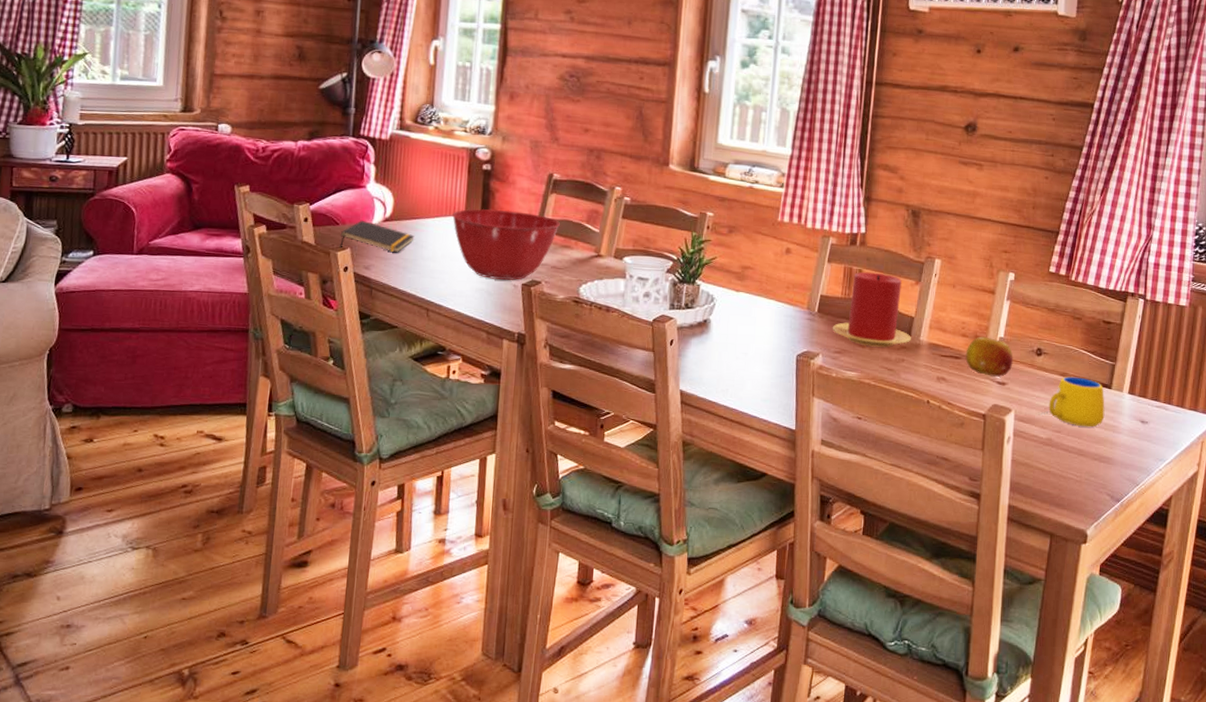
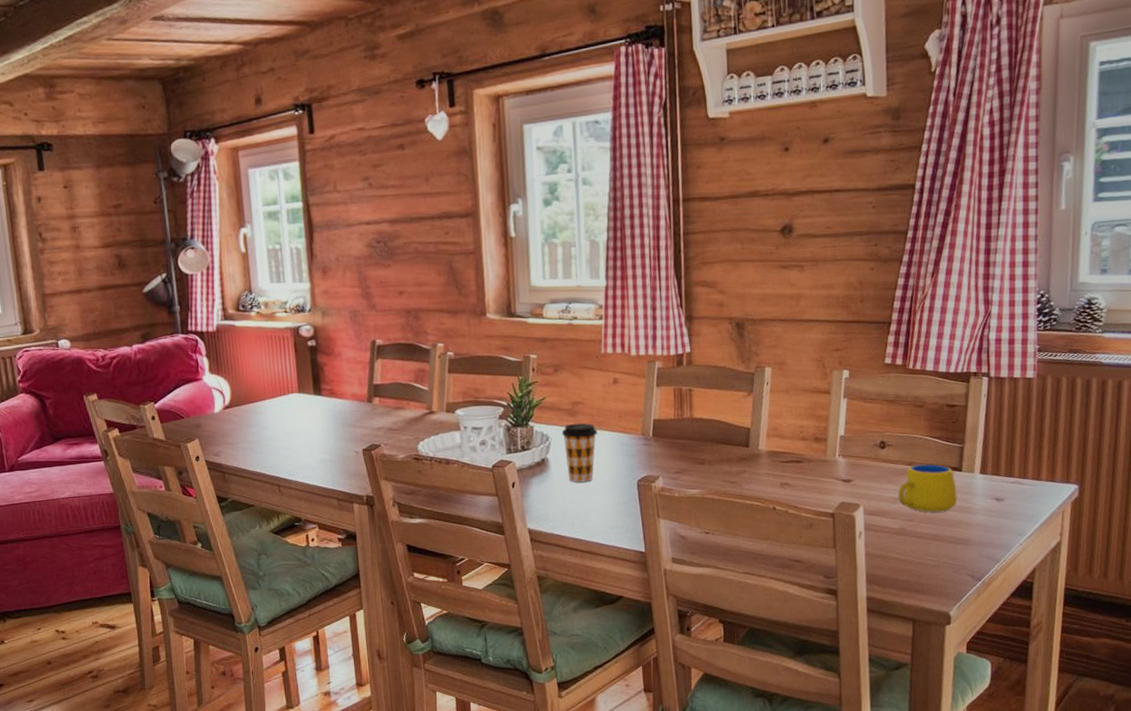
notepad: present [340,220,415,253] -> none [187,410,255,440]
mixing bowl: present [451,208,560,280] -> none [286,380,390,449]
coffee cup: none [727,287,764,350] -> present [561,423,598,483]
candle: present [832,271,911,347] -> none [669,389,750,463]
fruit: present [965,336,1013,377] -> none [807,437,857,476]

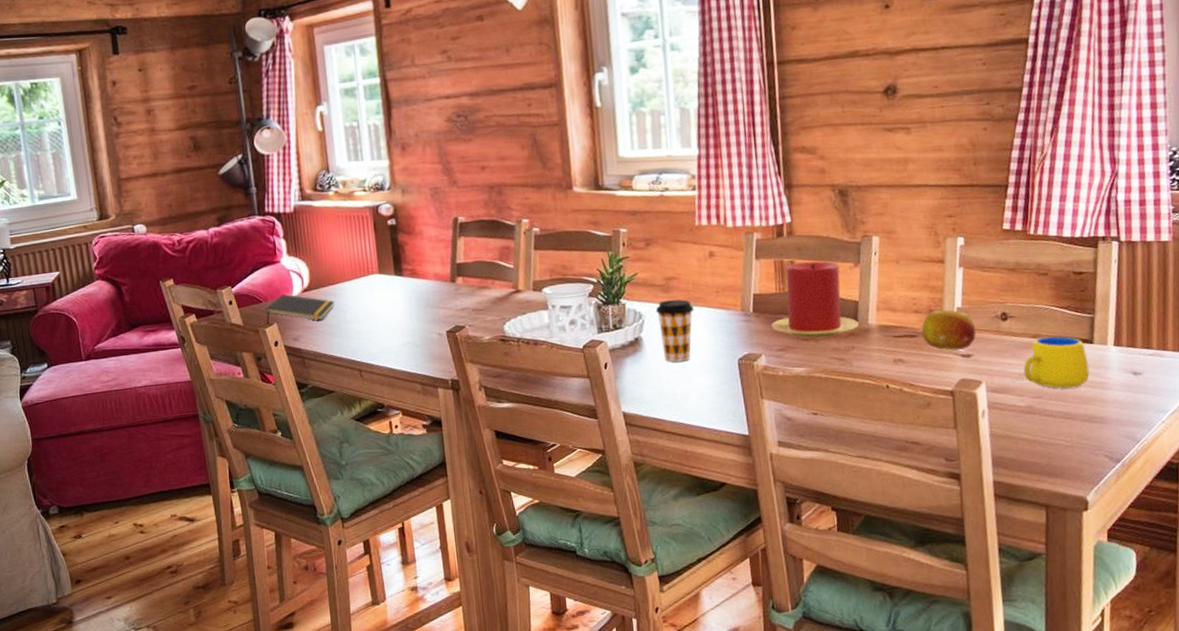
notepad: none [187,410,255,440] -> present [265,293,335,325]
candle: none [669,389,750,463] -> present [771,261,859,339]
fruit: none [807,437,857,476] -> present [921,309,977,350]

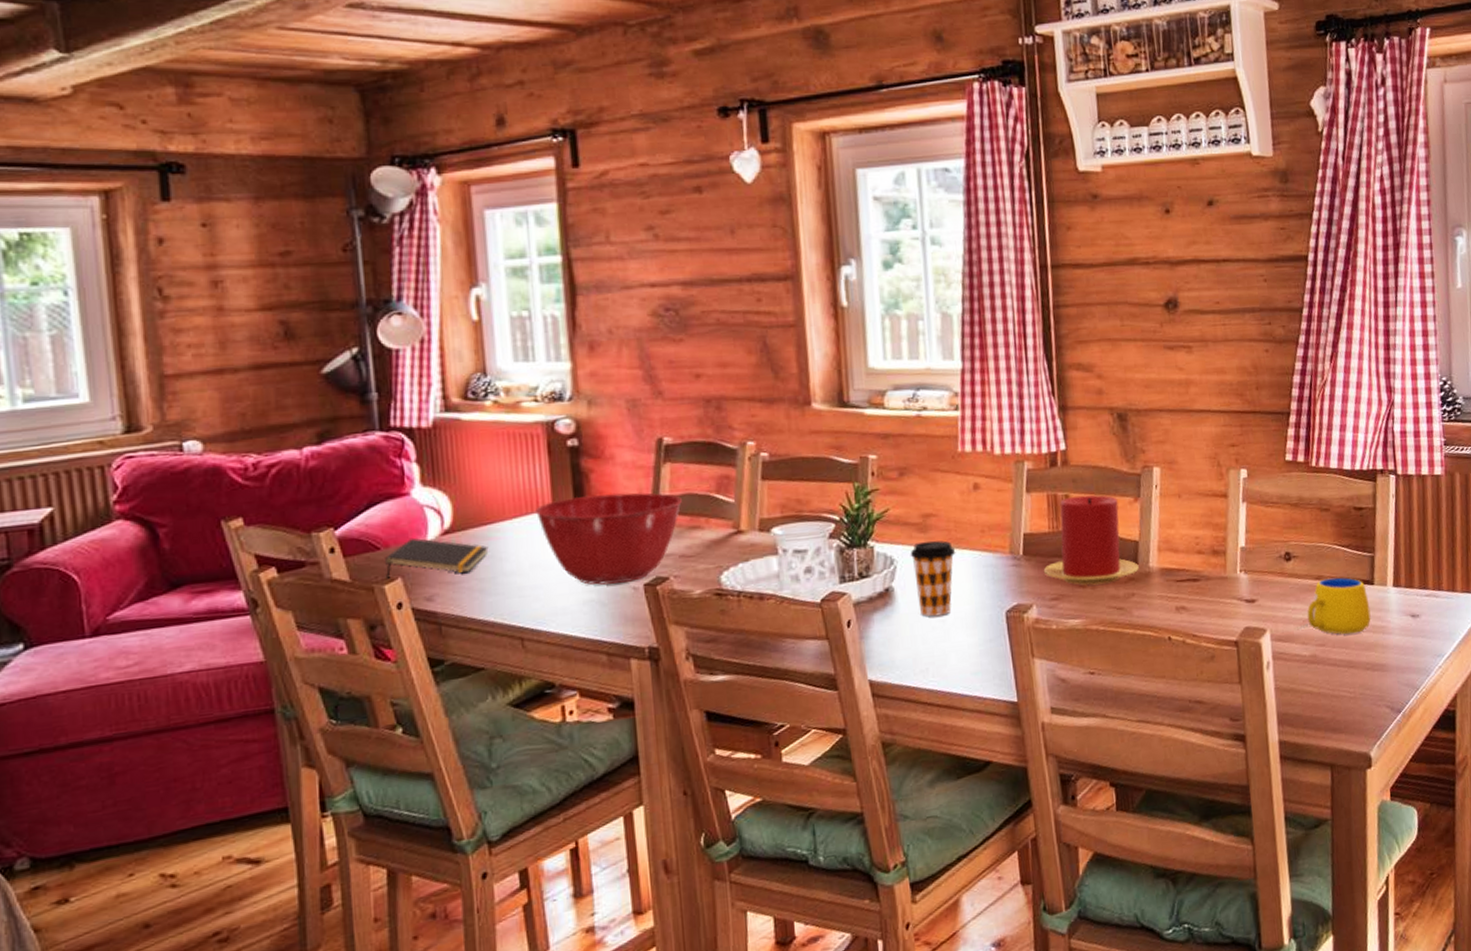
mixing bowl: none [366,260,473,331] -> present [534,492,682,585]
fruit: present [921,309,977,350] -> none [1204,549,1261,595]

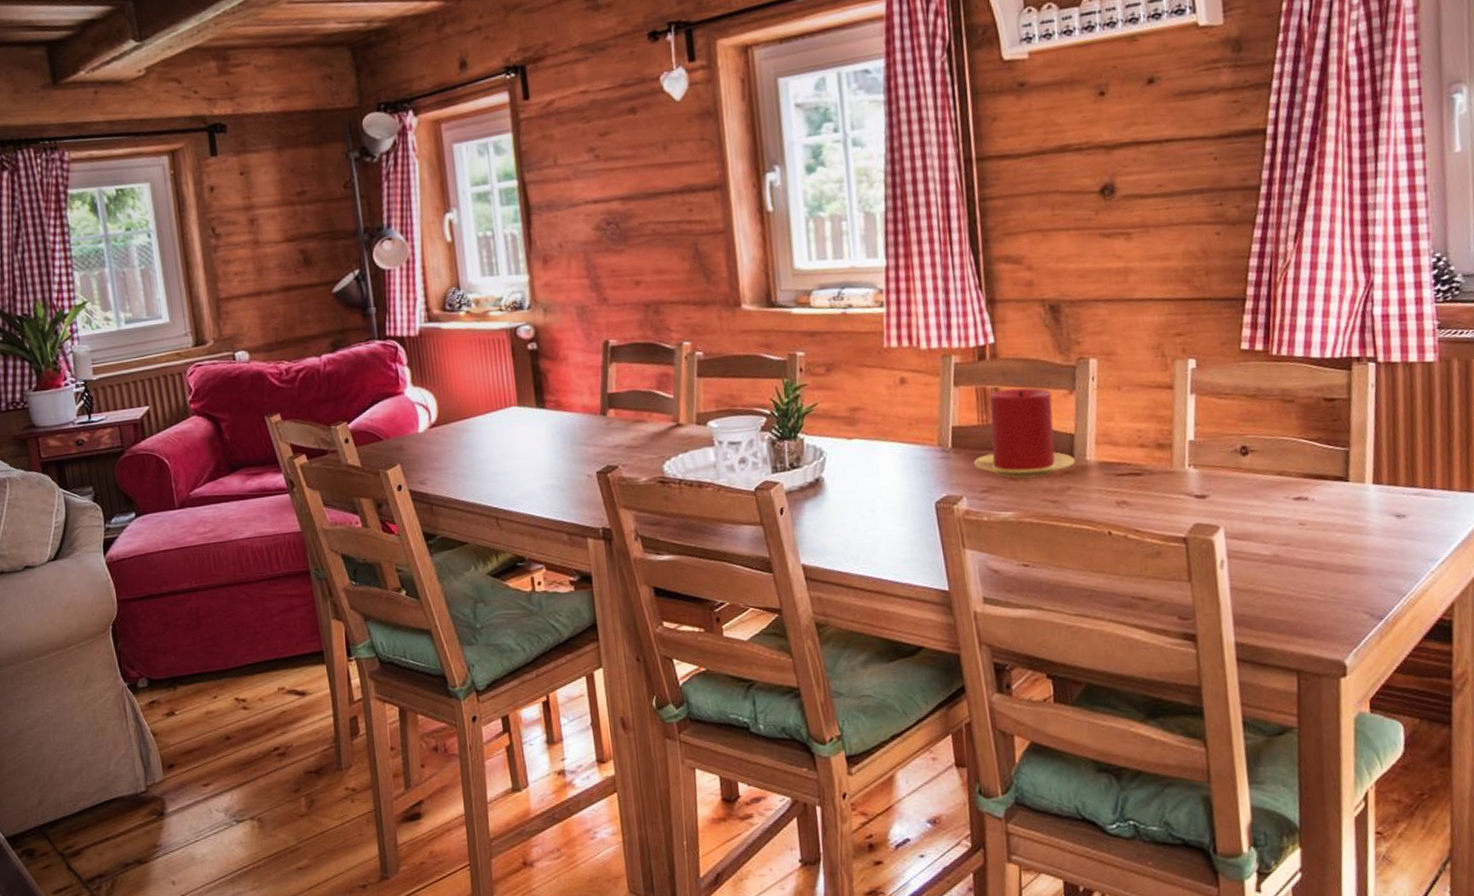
notepad: present [385,537,489,580] -> none [387,430,467,466]
mixing bowl: present [534,492,682,585] -> none [503,389,627,472]
coffee cup: present [910,540,956,617] -> none [838,433,884,506]
mug: present [1296,577,1371,635] -> none [1254,473,1346,534]

